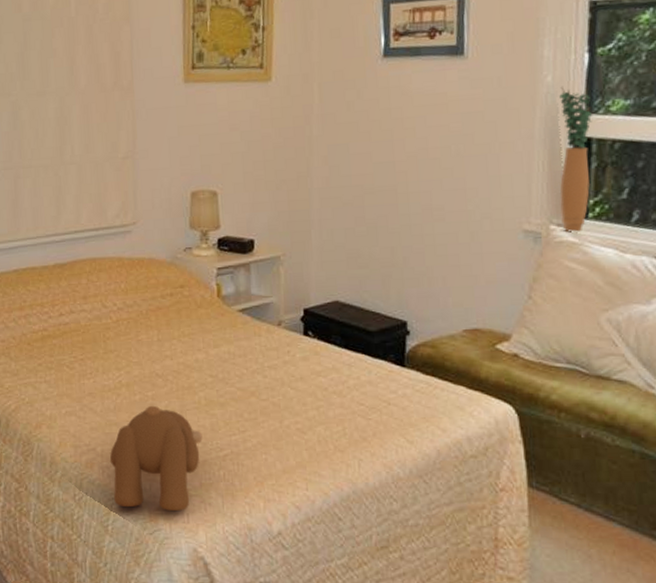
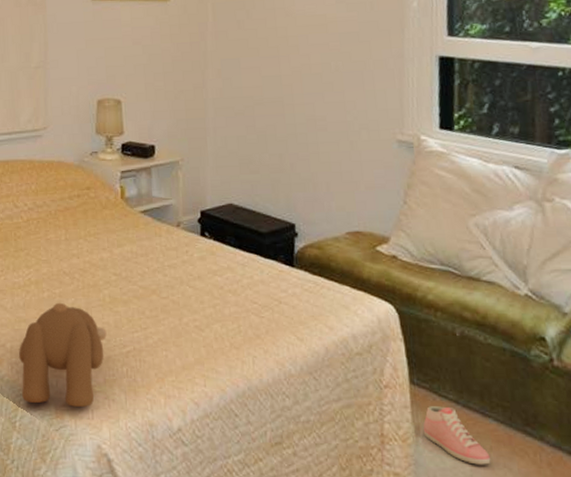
sneaker: none [540,510,613,569] -> present [423,406,491,465]
vase: present [559,86,593,233] -> none [424,11,455,143]

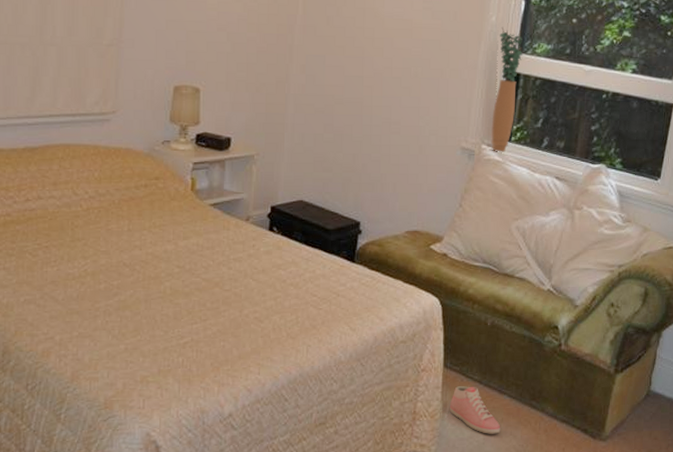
teddy bear: present [18,302,107,407] -> none [68,294,165,397]
vase: none [424,11,455,143] -> present [491,26,523,152]

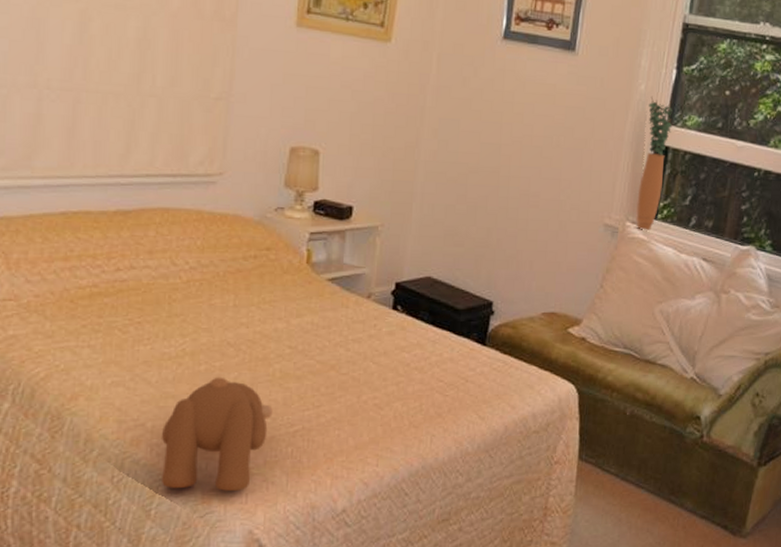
teddy bear: none [68,294,165,397] -> present [160,377,273,491]
sneaker: present [449,386,501,434] -> none [583,479,637,531]

